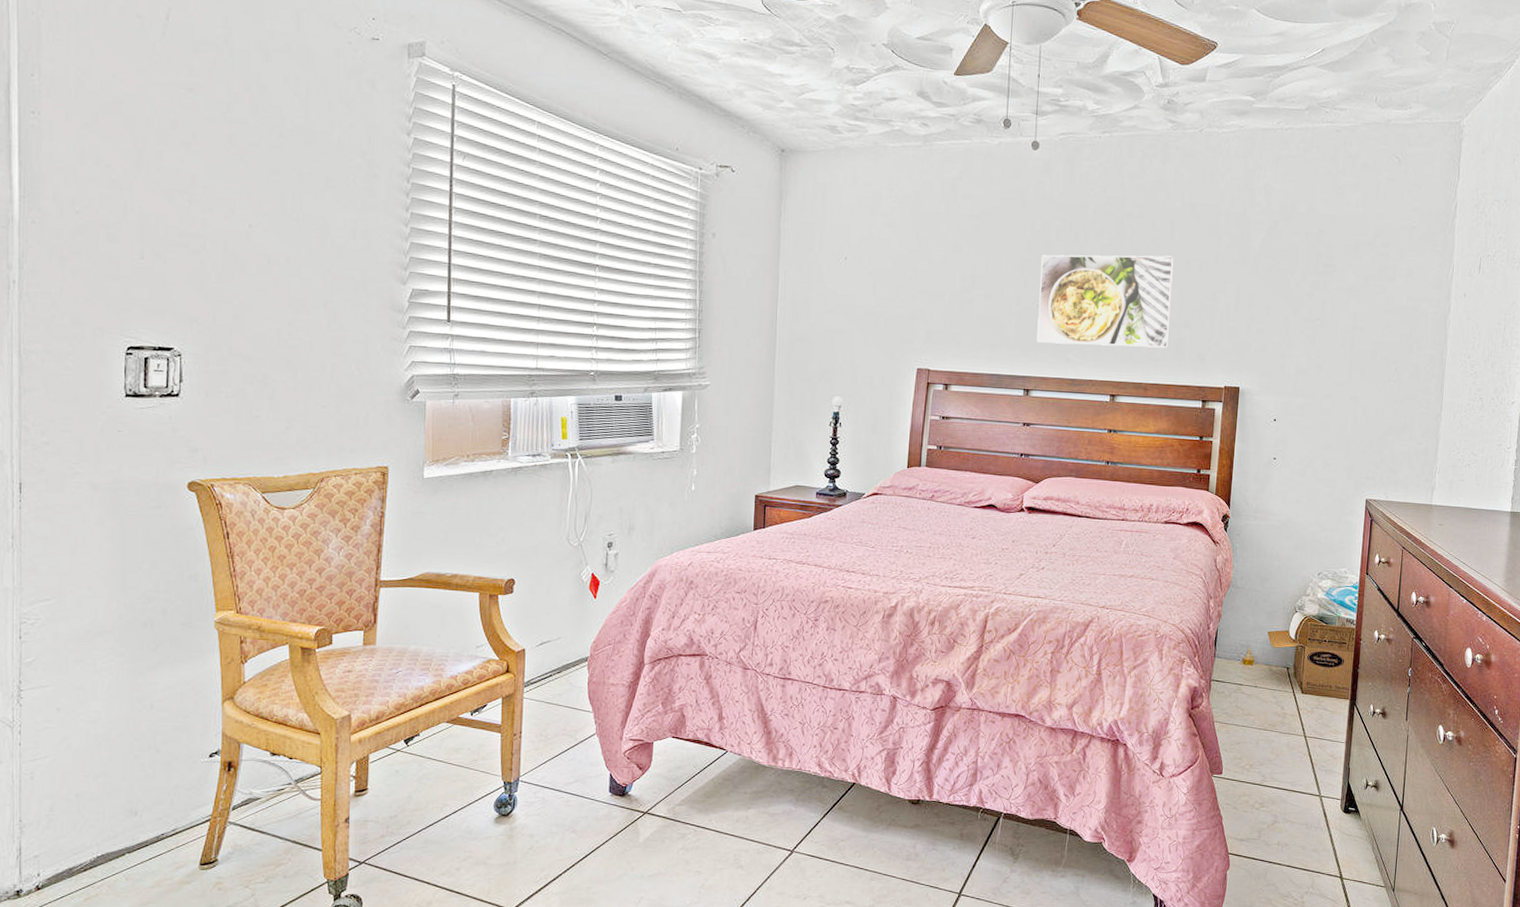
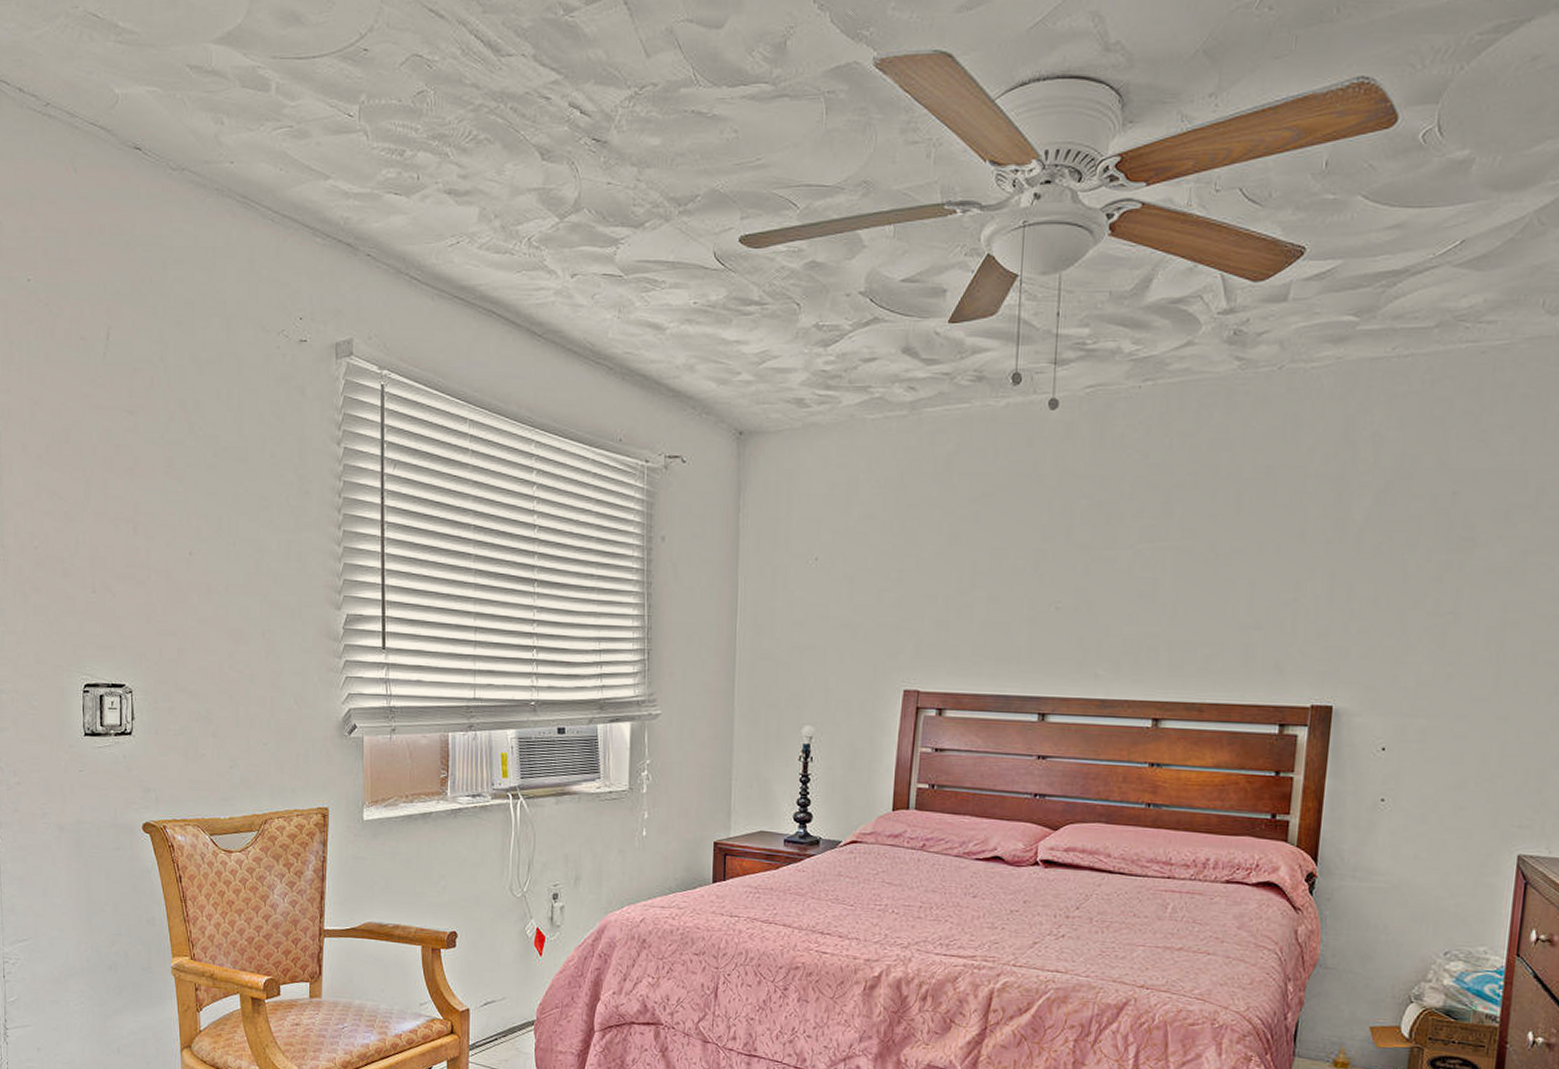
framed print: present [1036,254,1174,349] -> none [1055,536,1241,658]

